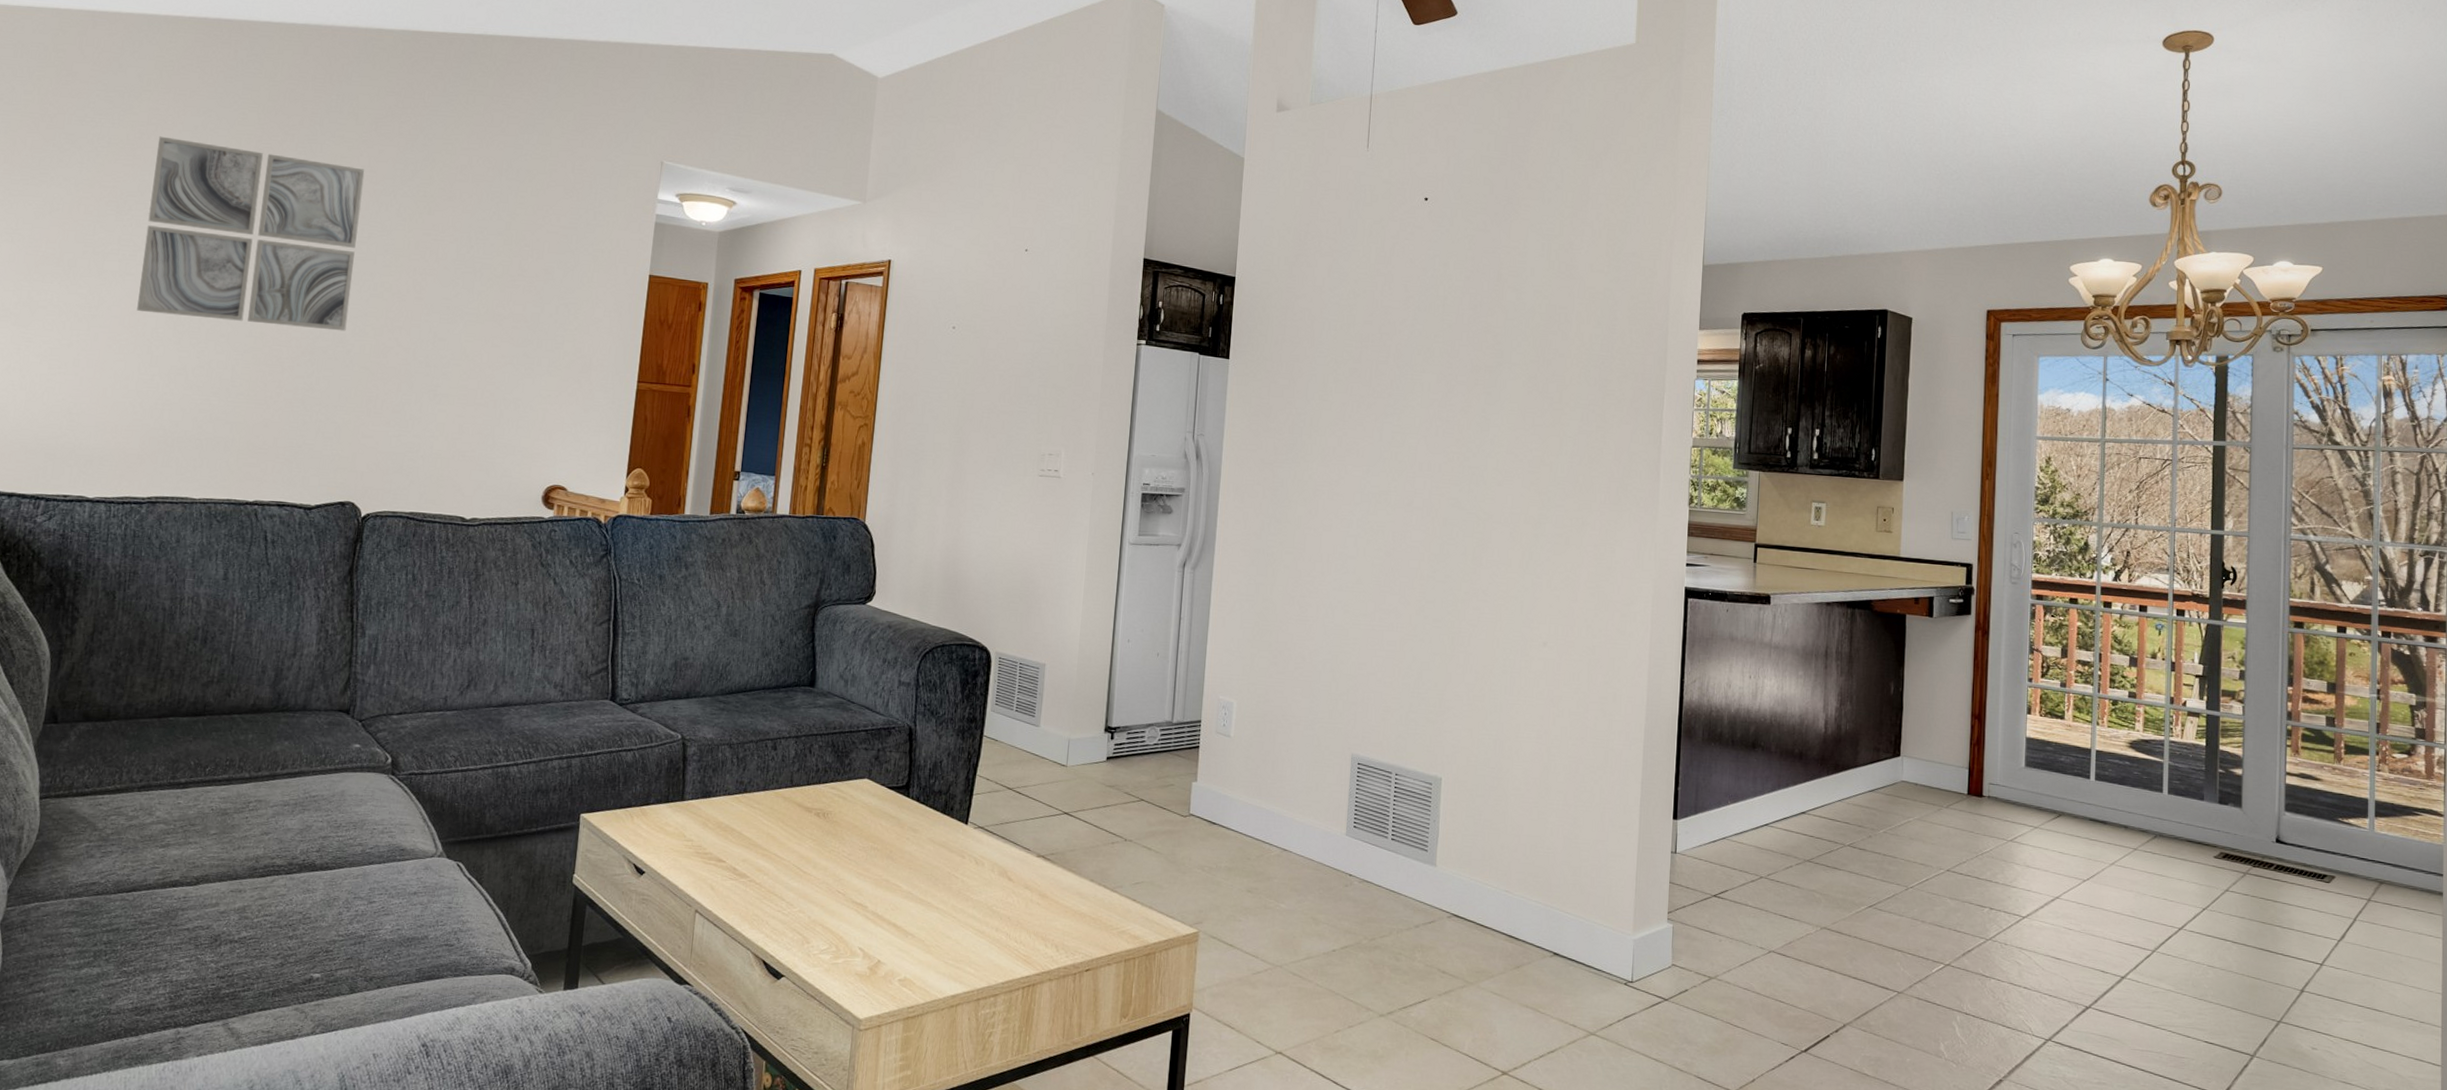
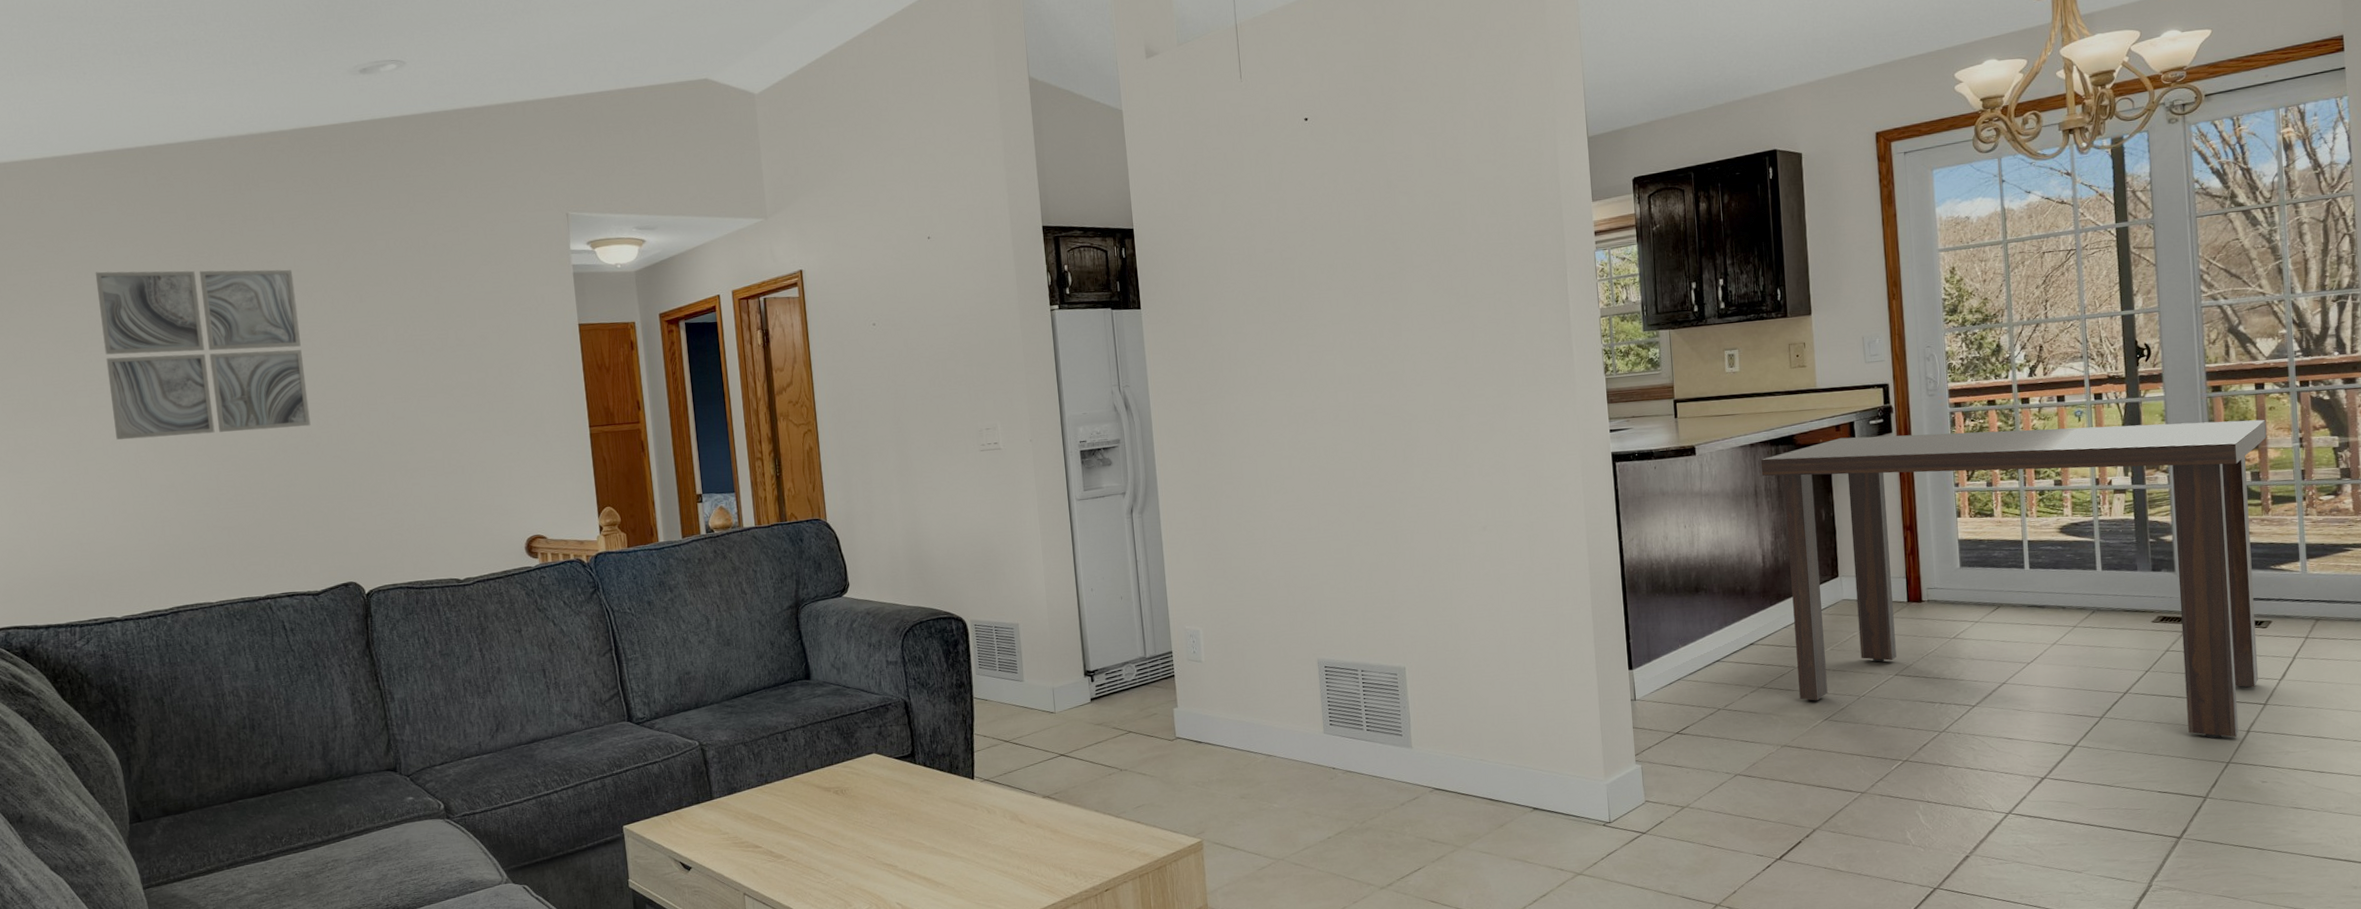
dining table: none [1834,611,2345,995] -> present [1760,419,2267,739]

